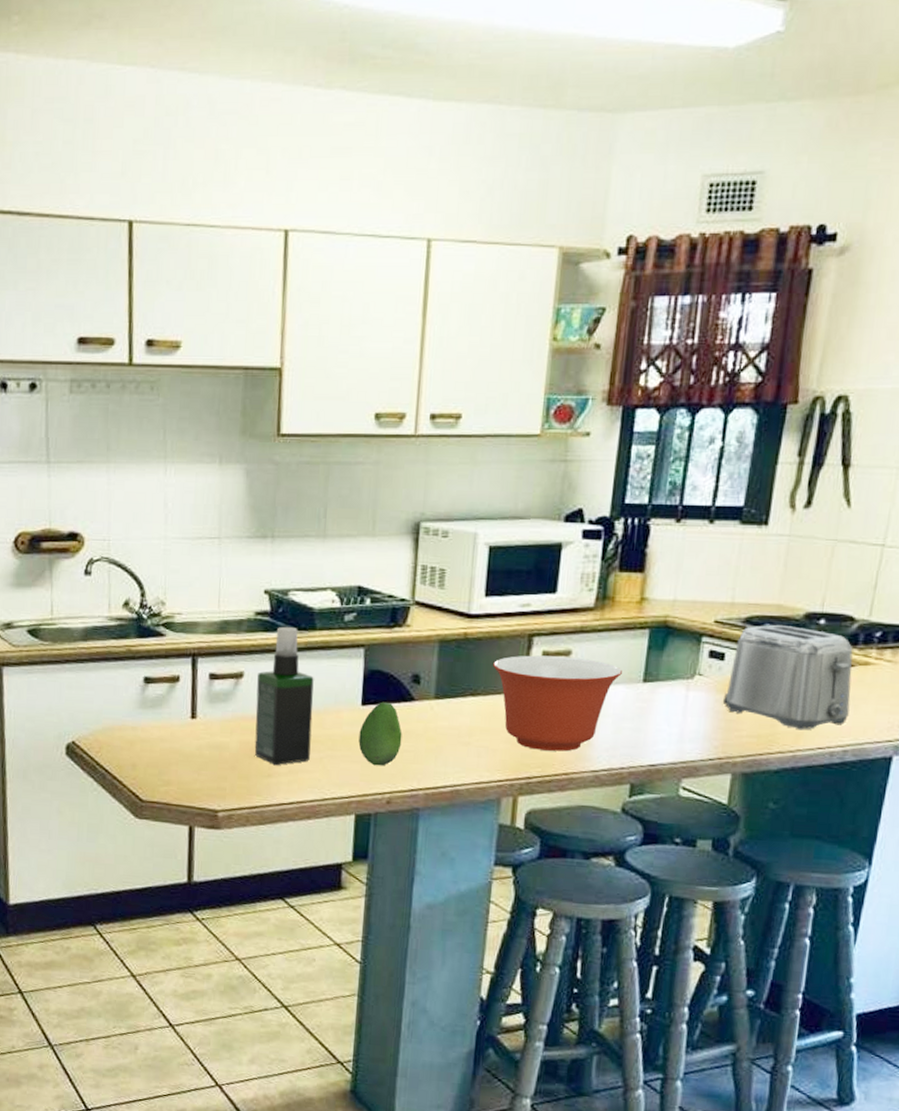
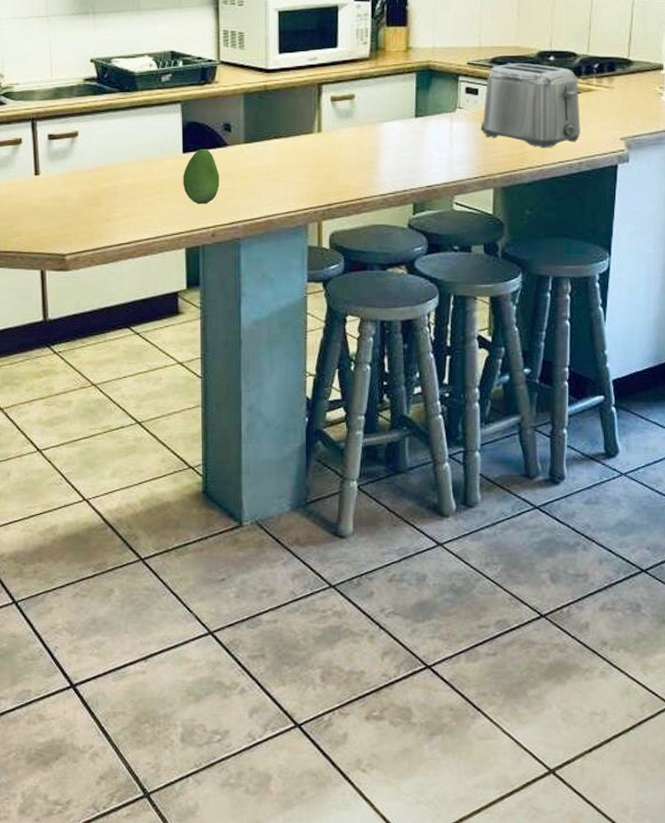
spray bottle: present [254,626,314,765] -> none [91,89,142,210]
mixing bowl: present [492,655,622,752] -> none [290,100,397,180]

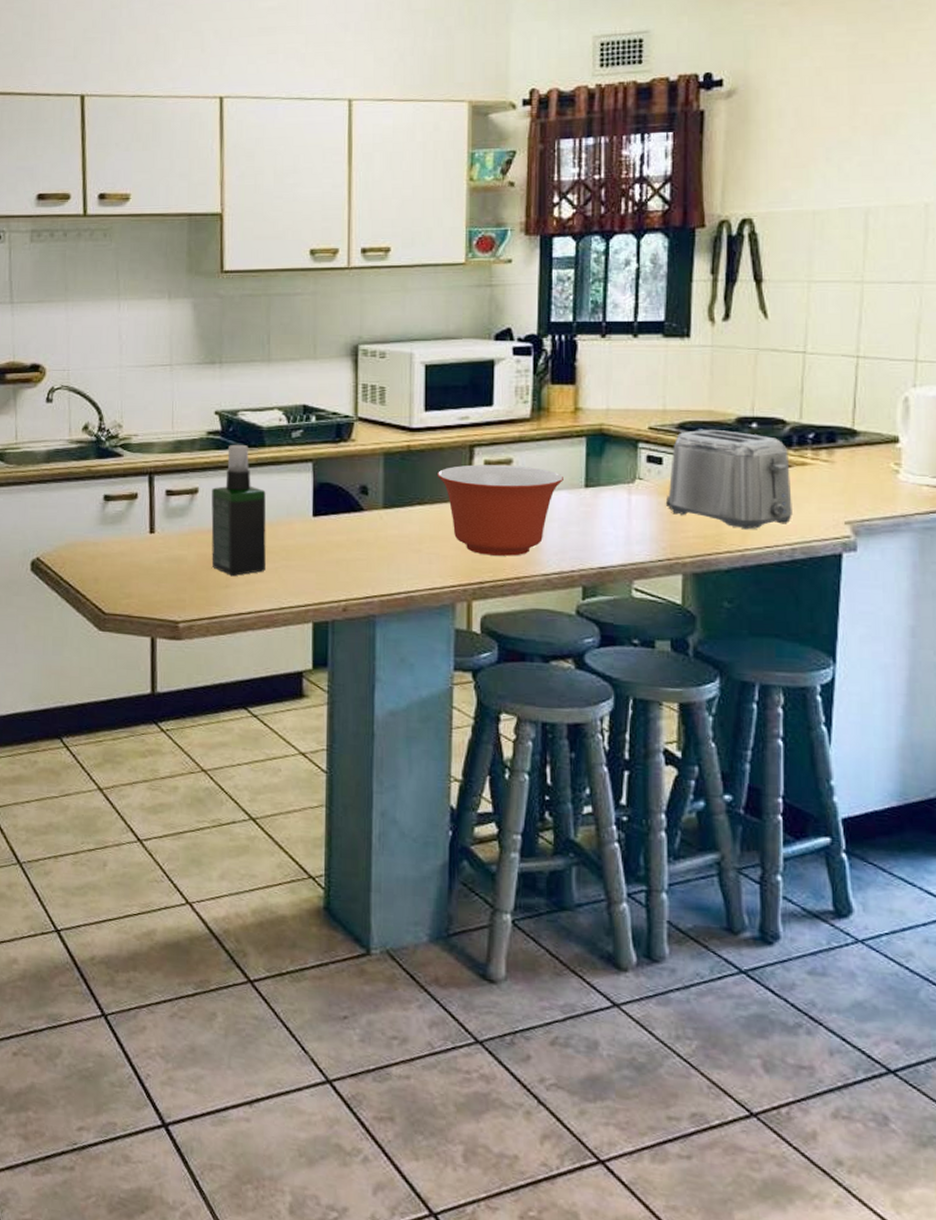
spray bottle: none [91,89,142,210] -> present [211,444,266,576]
fruit: present [183,148,220,205] -> none [312,512,354,575]
mixing bowl: none [290,100,397,180] -> present [436,464,563,556]

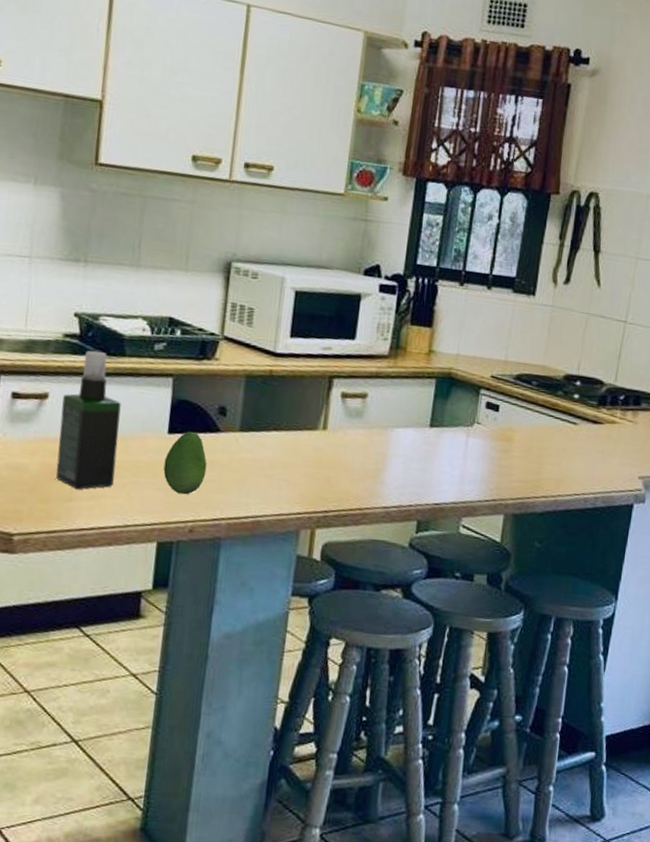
fruit: none [312,512,354,575] -> present [163,431,207,495]
mixing bowl: present [436,464,563,556] -> none [295,395,412,488]
toaster: present [665,429,792,530] -> none [497,382,603,478]

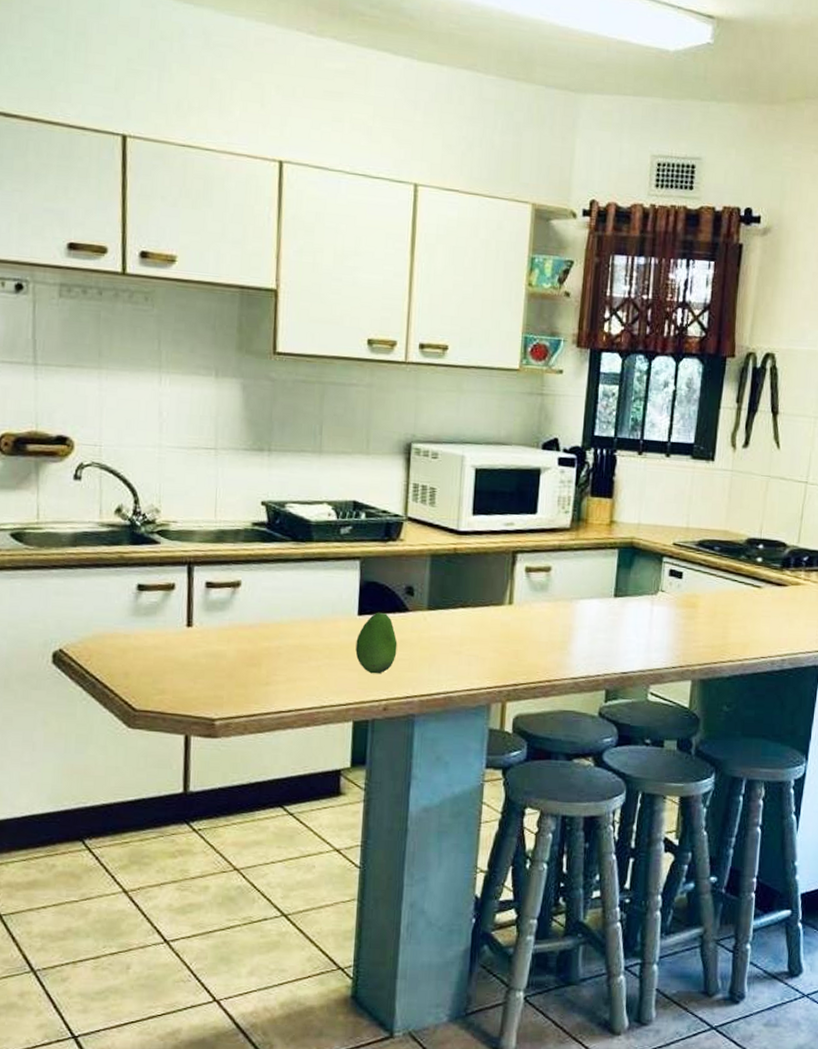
spray bottle: present [56,350,121,489] -> none [252,537,311,673]

